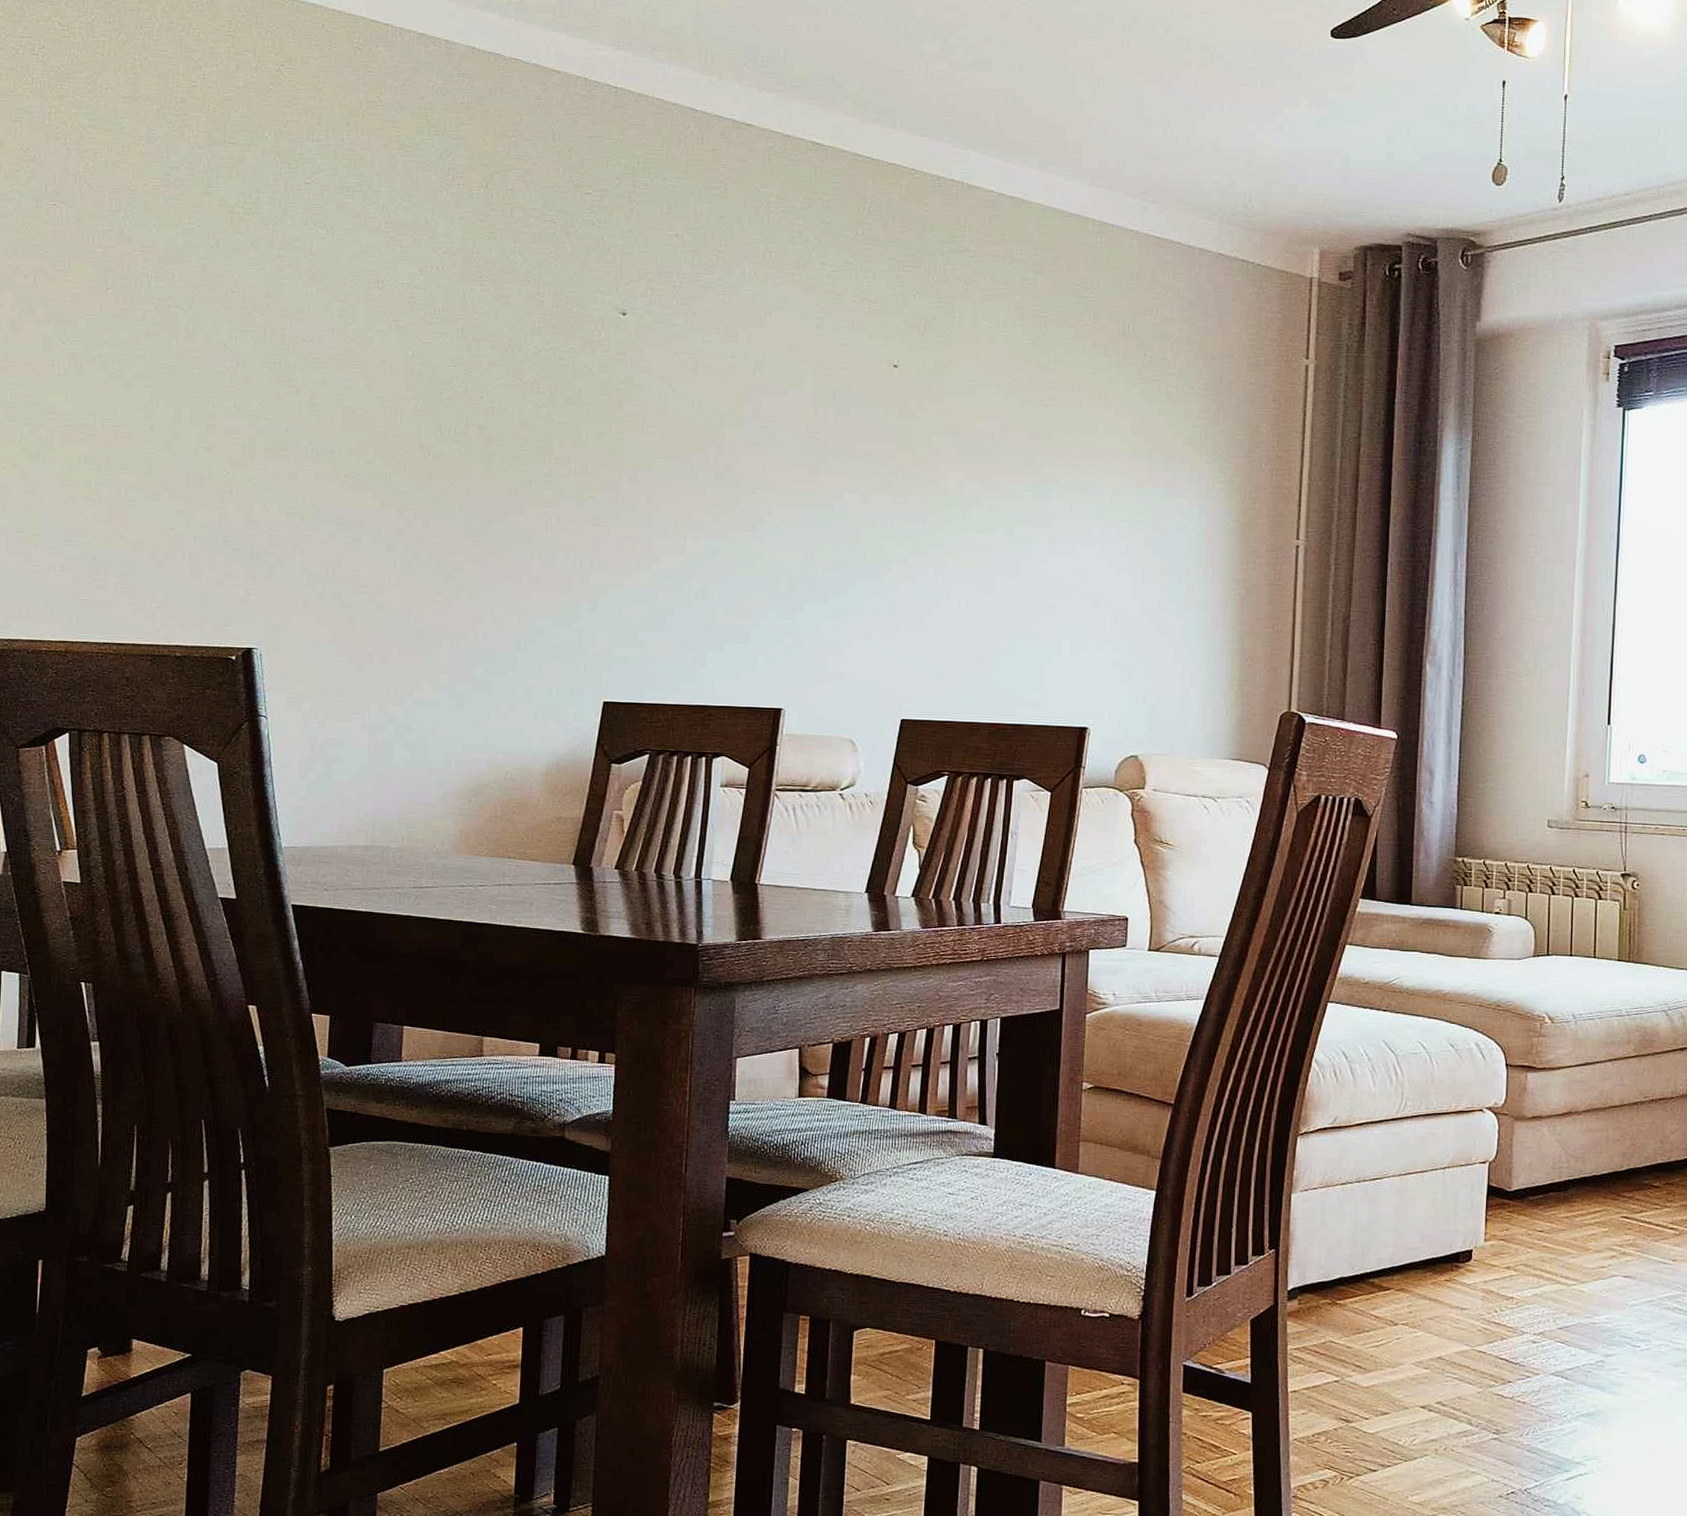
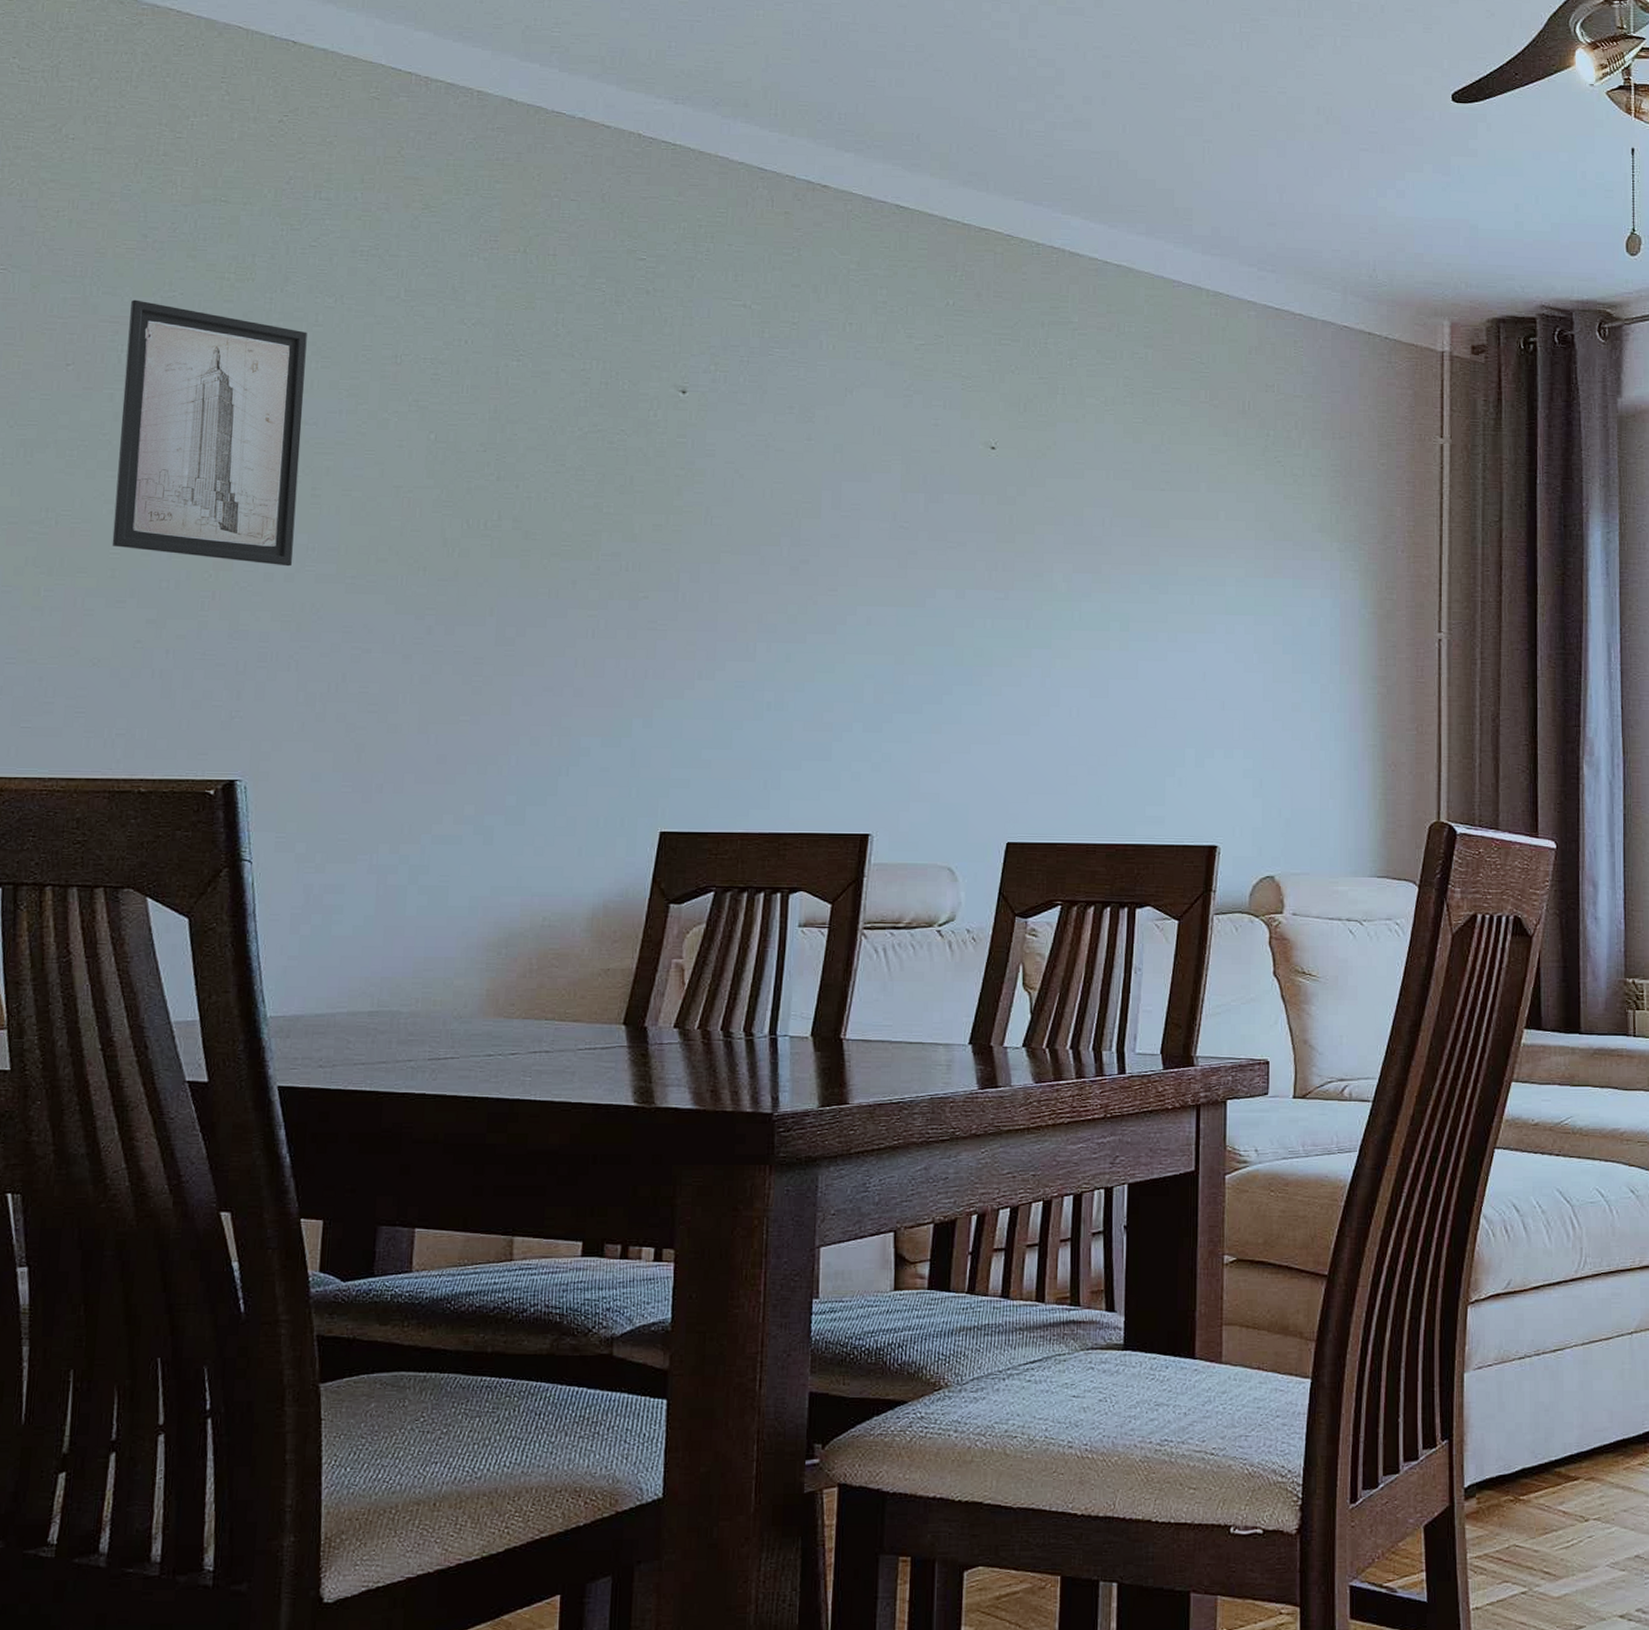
wall art: none [148,231,304,466] -> present [112,299,308,567]

